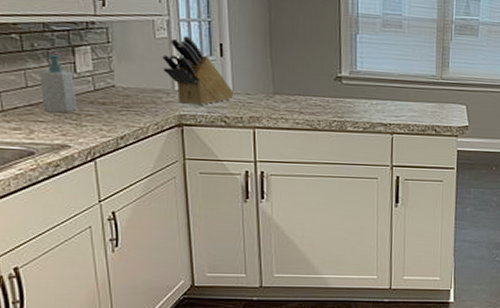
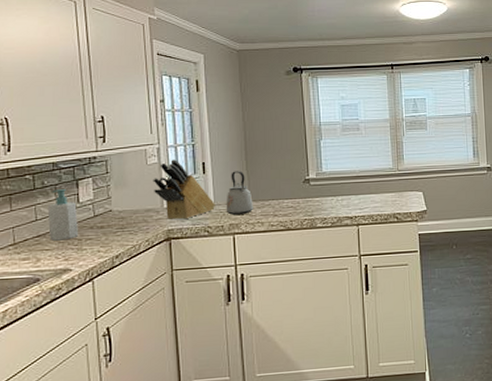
kettle: none [246,58,278,108] -> present [226,171,254,215]

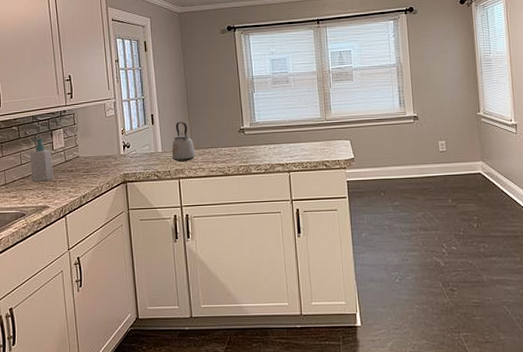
knife block: present [153,159,215,220] -> none [111,112,163,166]

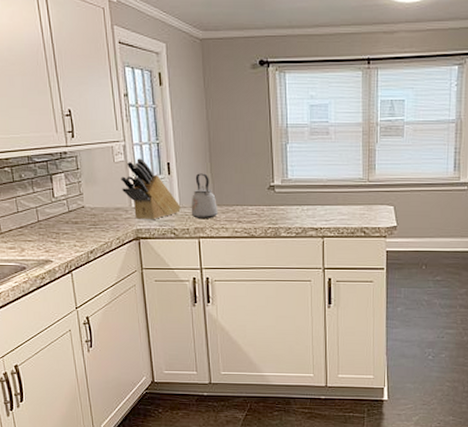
soap bottle: present [29,138,53,182] -> none [26,183,55,233]
knife block: none [111,112,163,166] -> present [120,158,181,220]

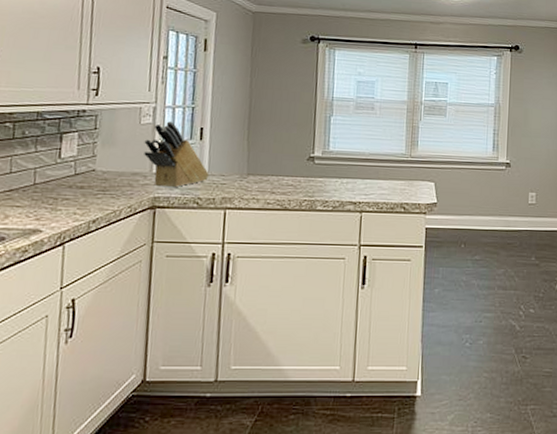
kettle: present [191,173,219,219] -> none [219,140,251,188]

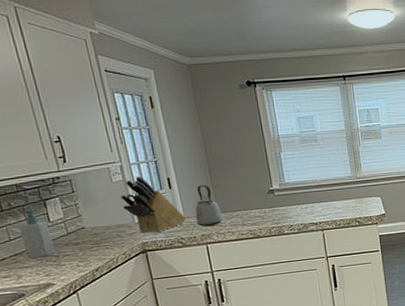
soap bottle: none [22,141,58,198] -> present [18,209,55,259]
kettle: none [219,140,251,188] -> present [195,185,223,226]

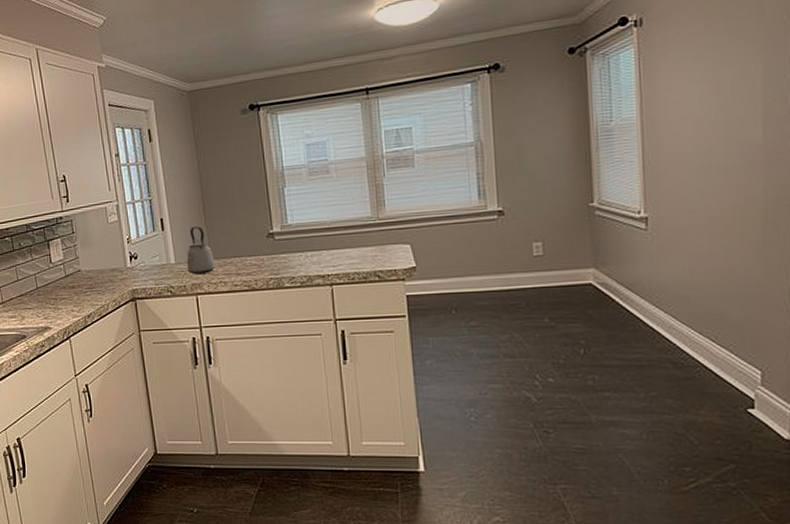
soap bottle: present [18,209,55,259] -> none [26,250,53,300]
knife block: present [120,176,186,234] -> none [115,217,176,280]

